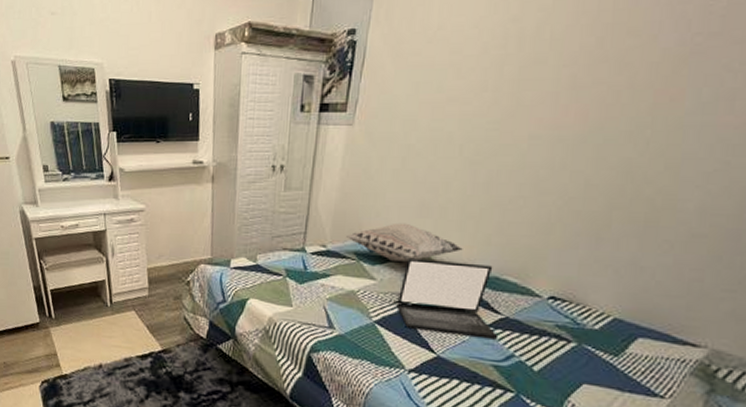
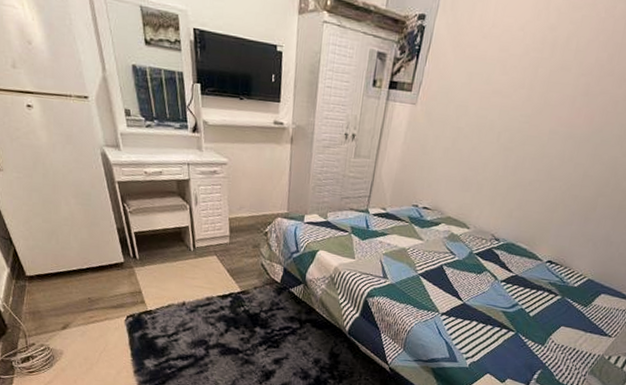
decorative pillow: present [346,222,463,262] -> none [403,194,491,227]
laptop: present [396,257,497,340] -> none [437,223,512,292]

